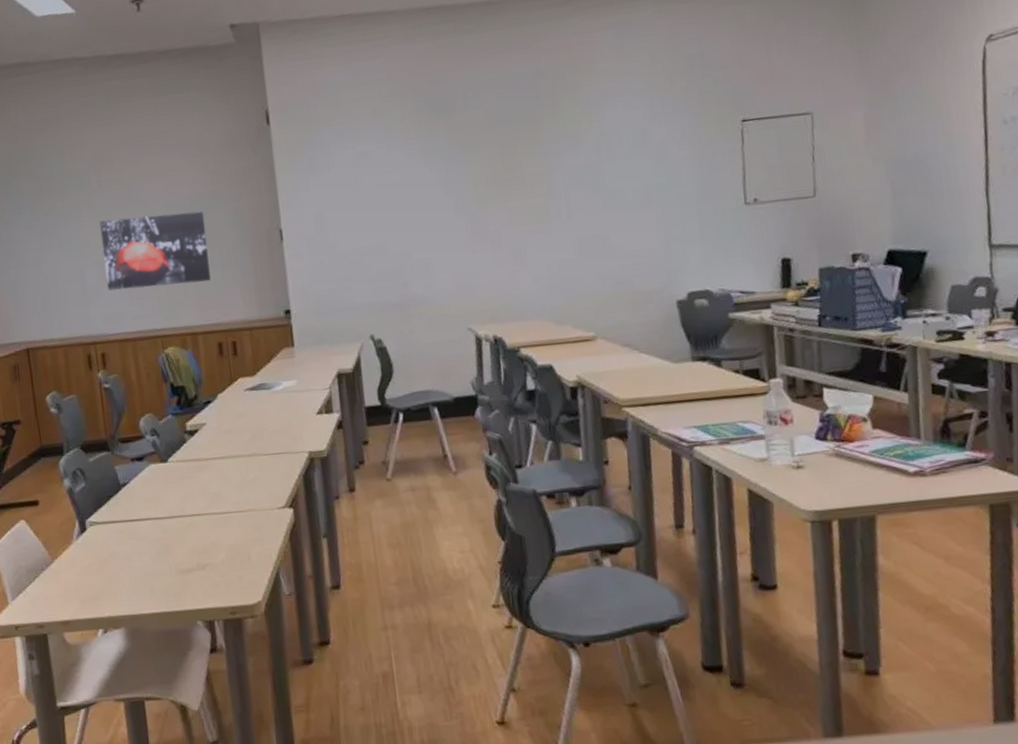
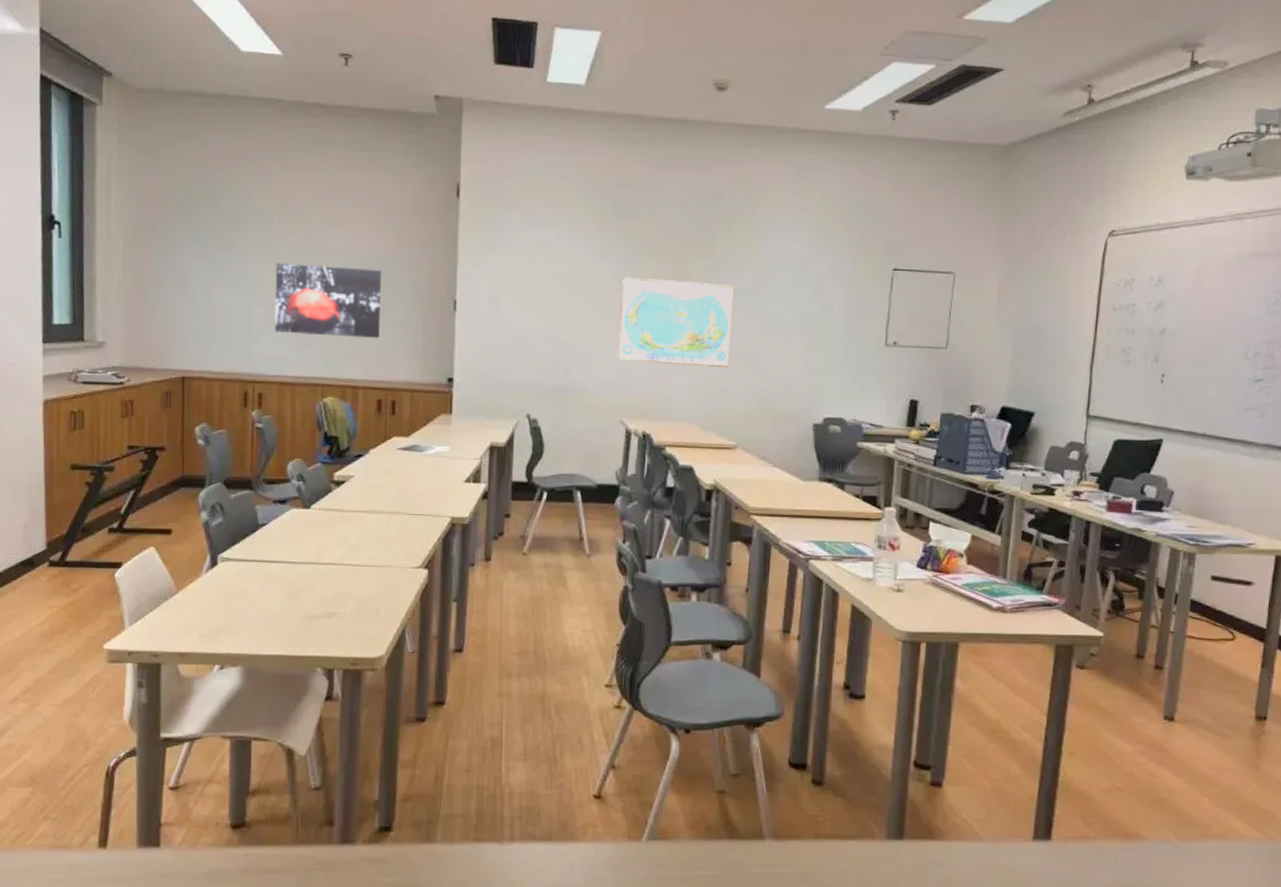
world map: none [449,167,576,265] -> present [617,277,735,368]

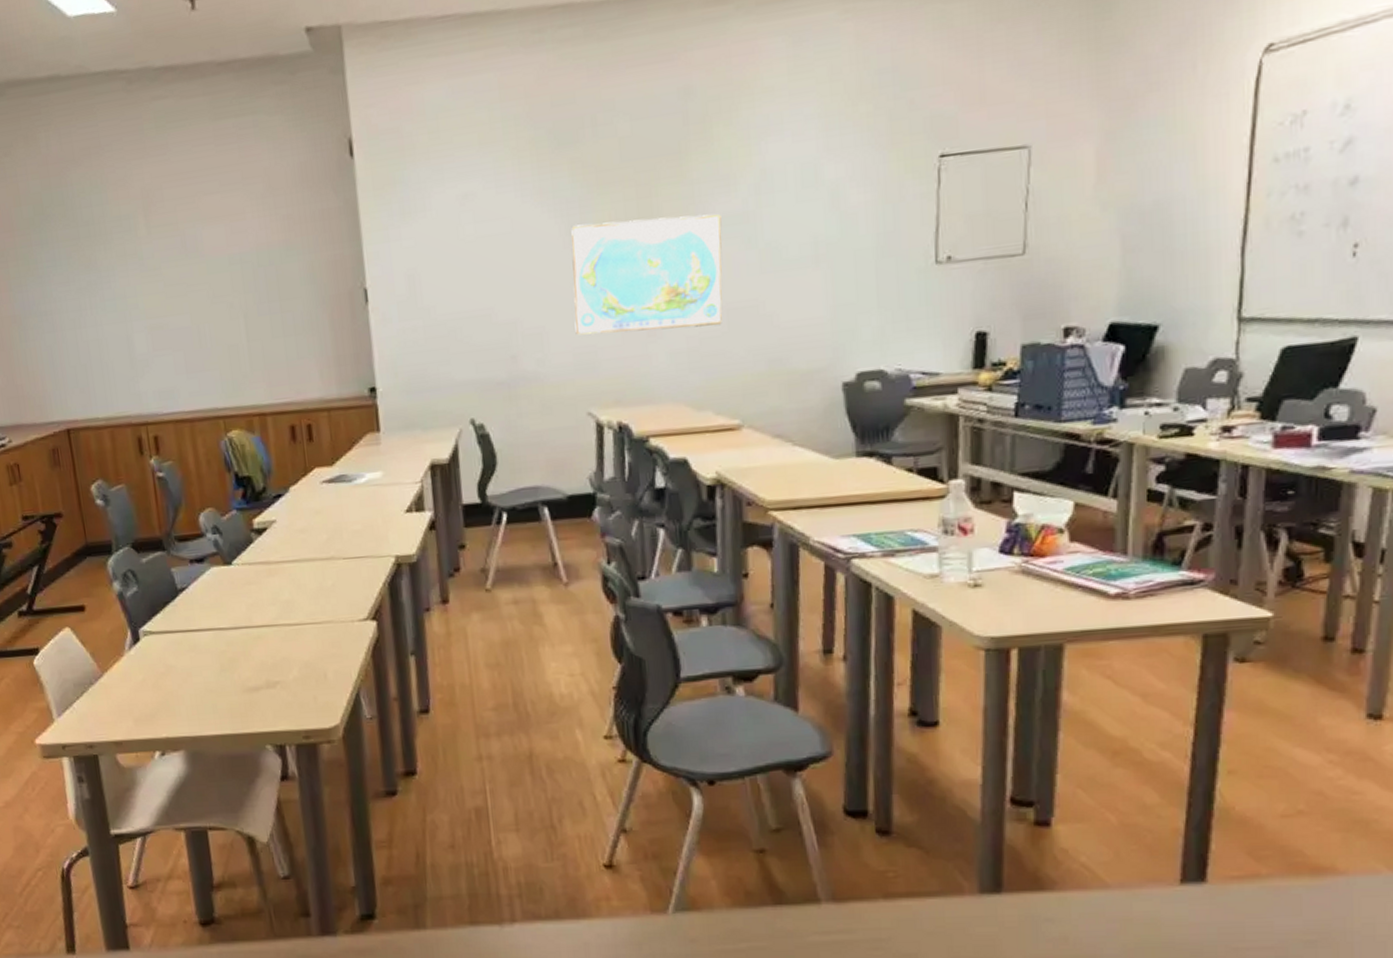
wall art: present [274,263,382,339] -> none [149,265,282,362]

